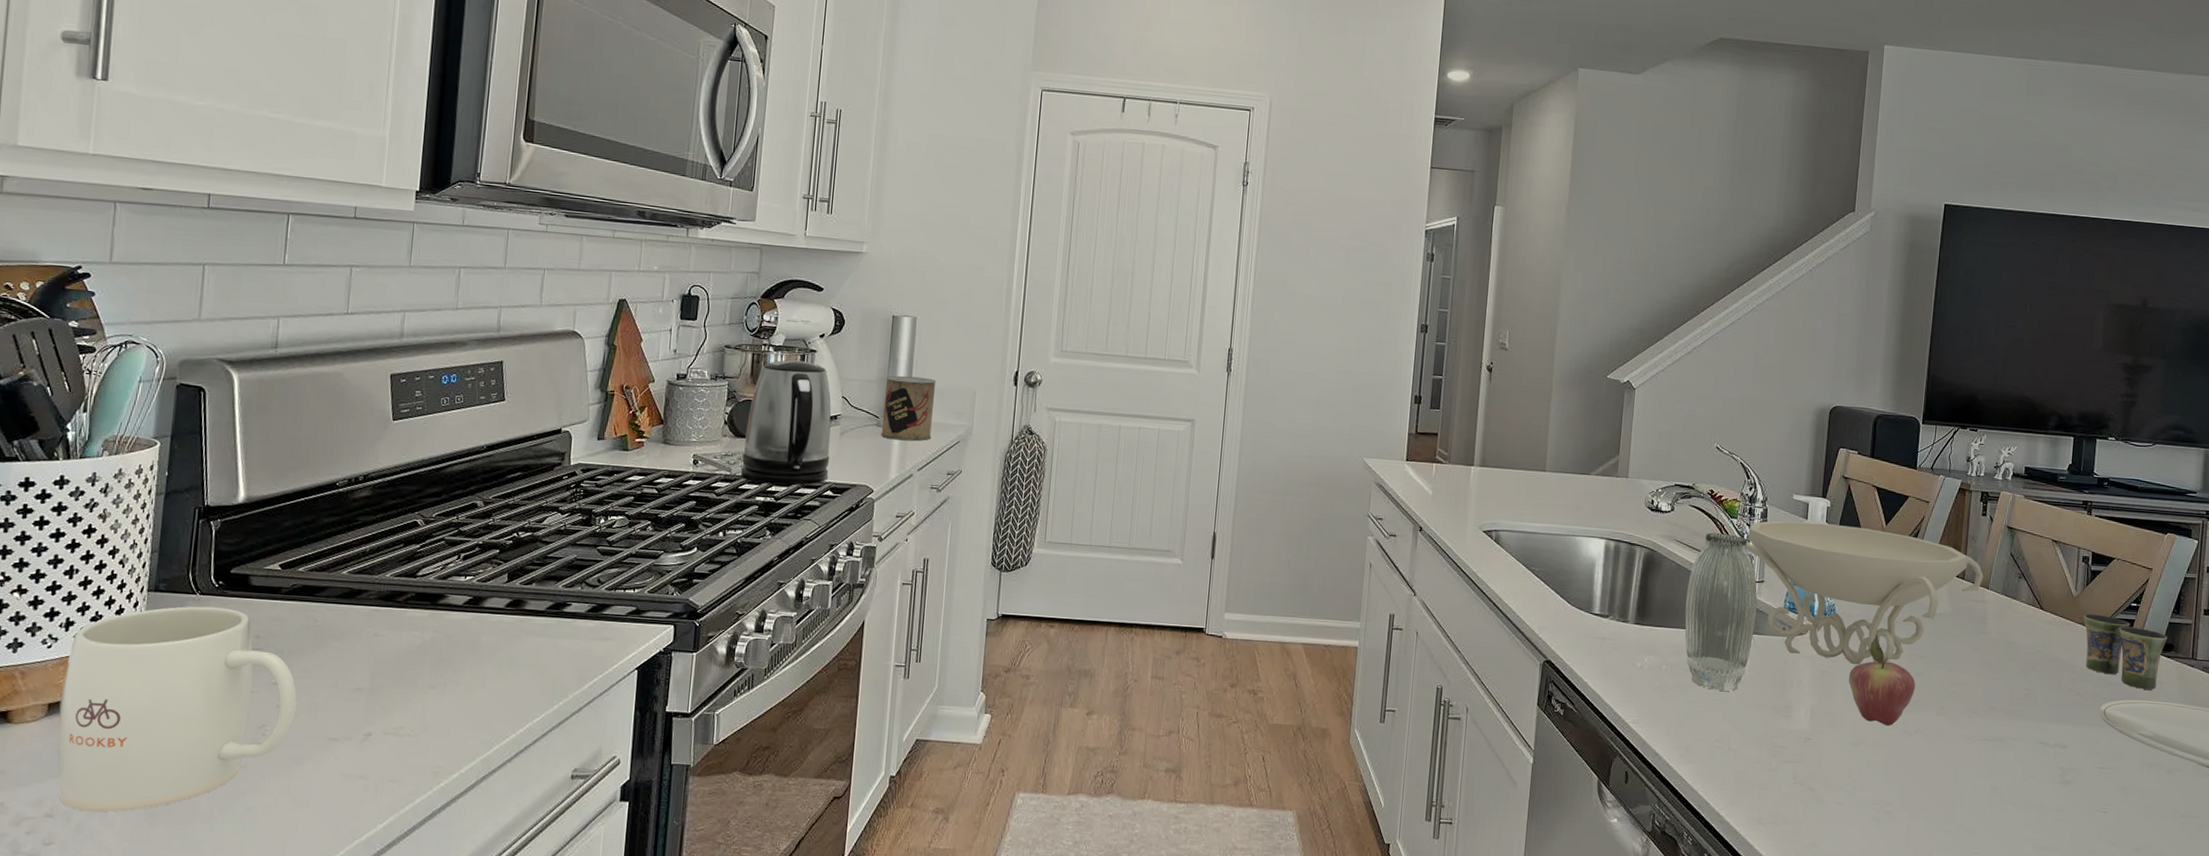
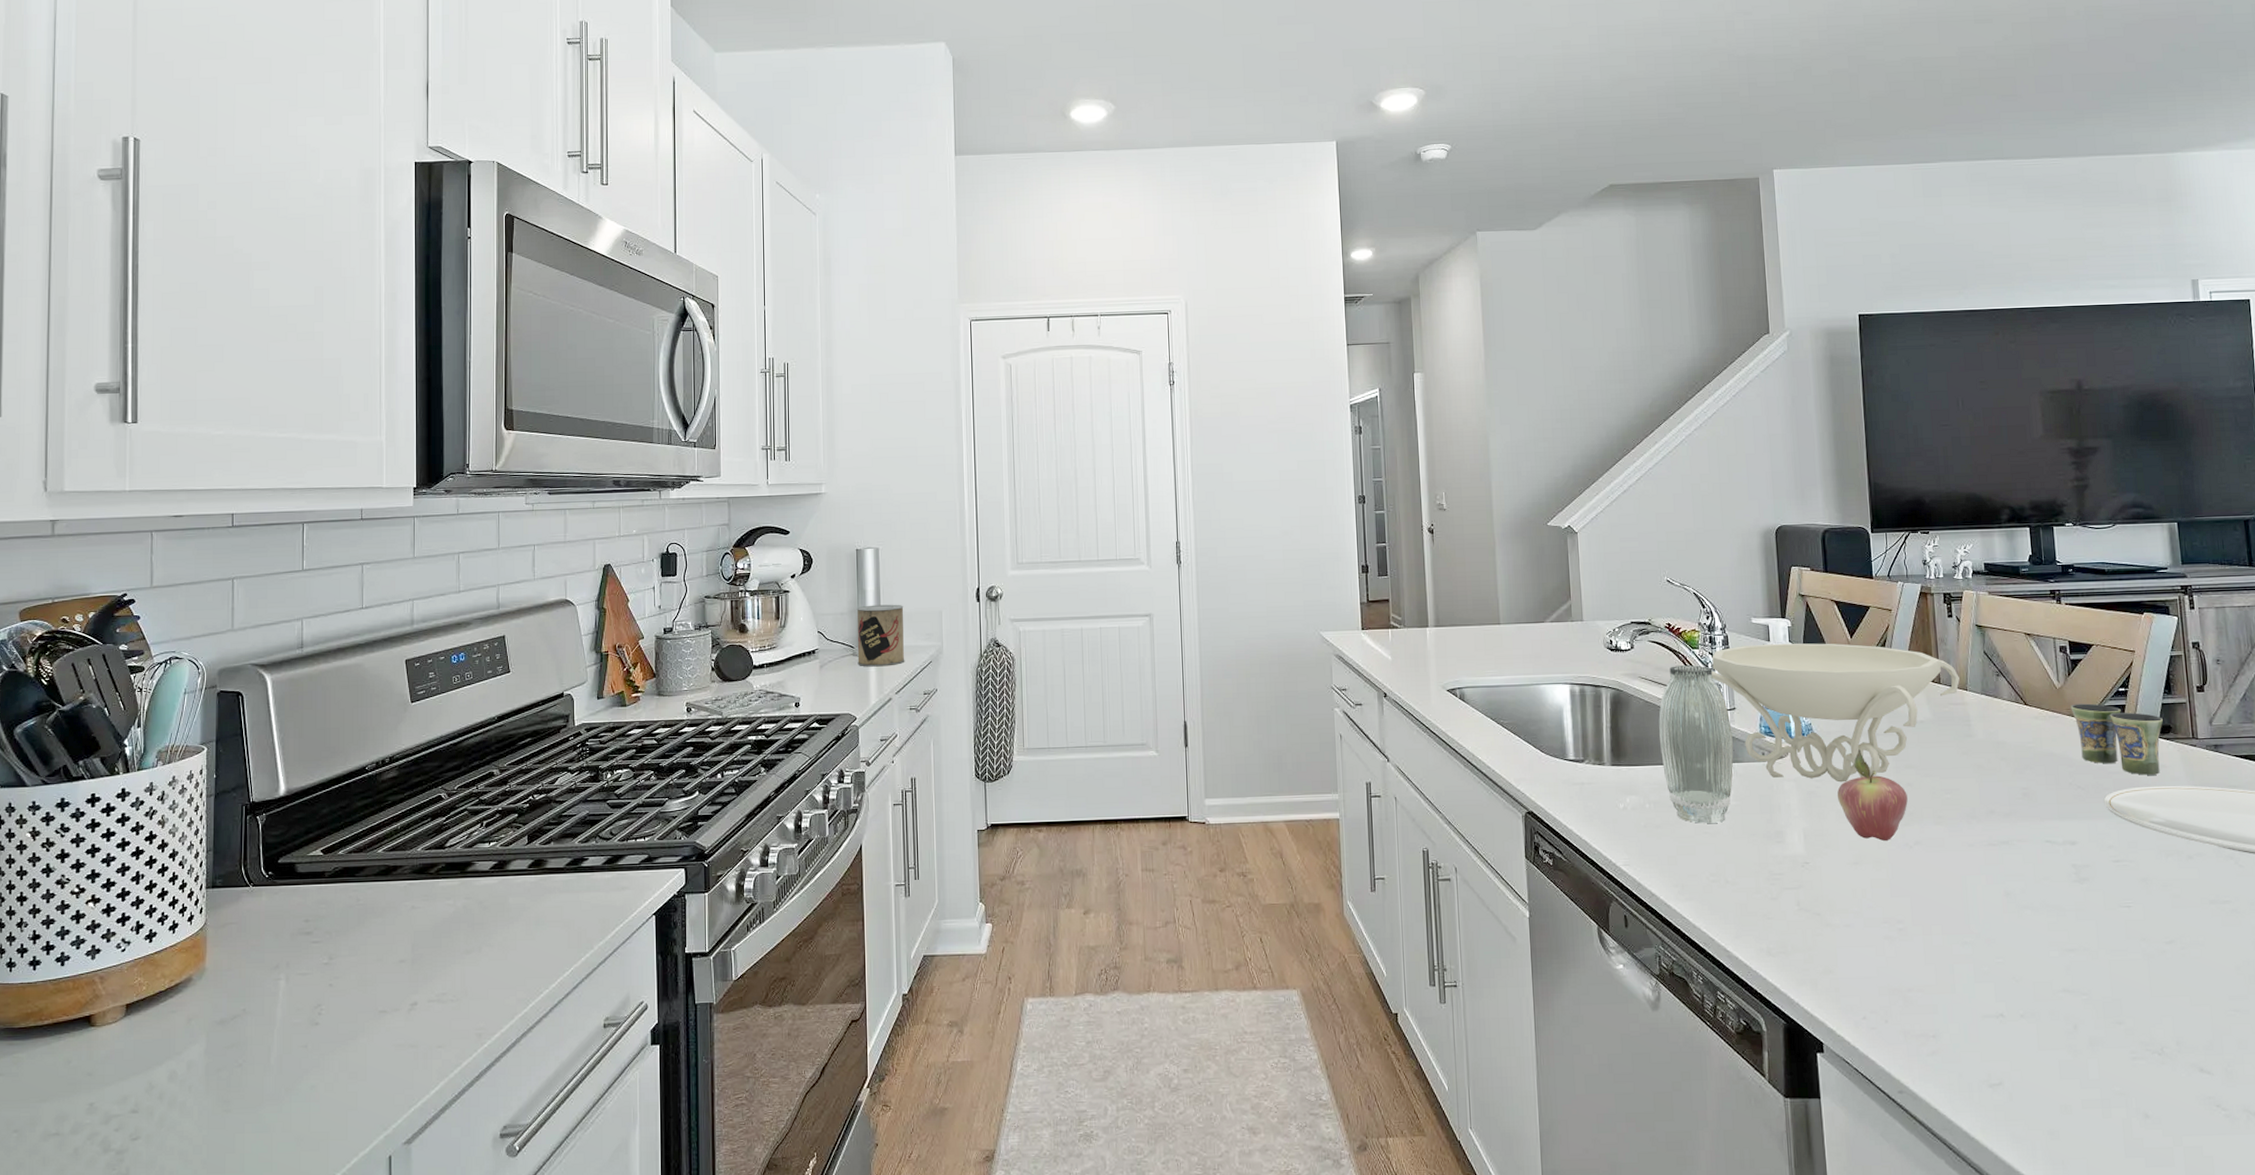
mug: present [57,606,298,812] -> none [136,896,347,1104]
kettle: present [741,360,832,486] -> none [732,602,813,723]

